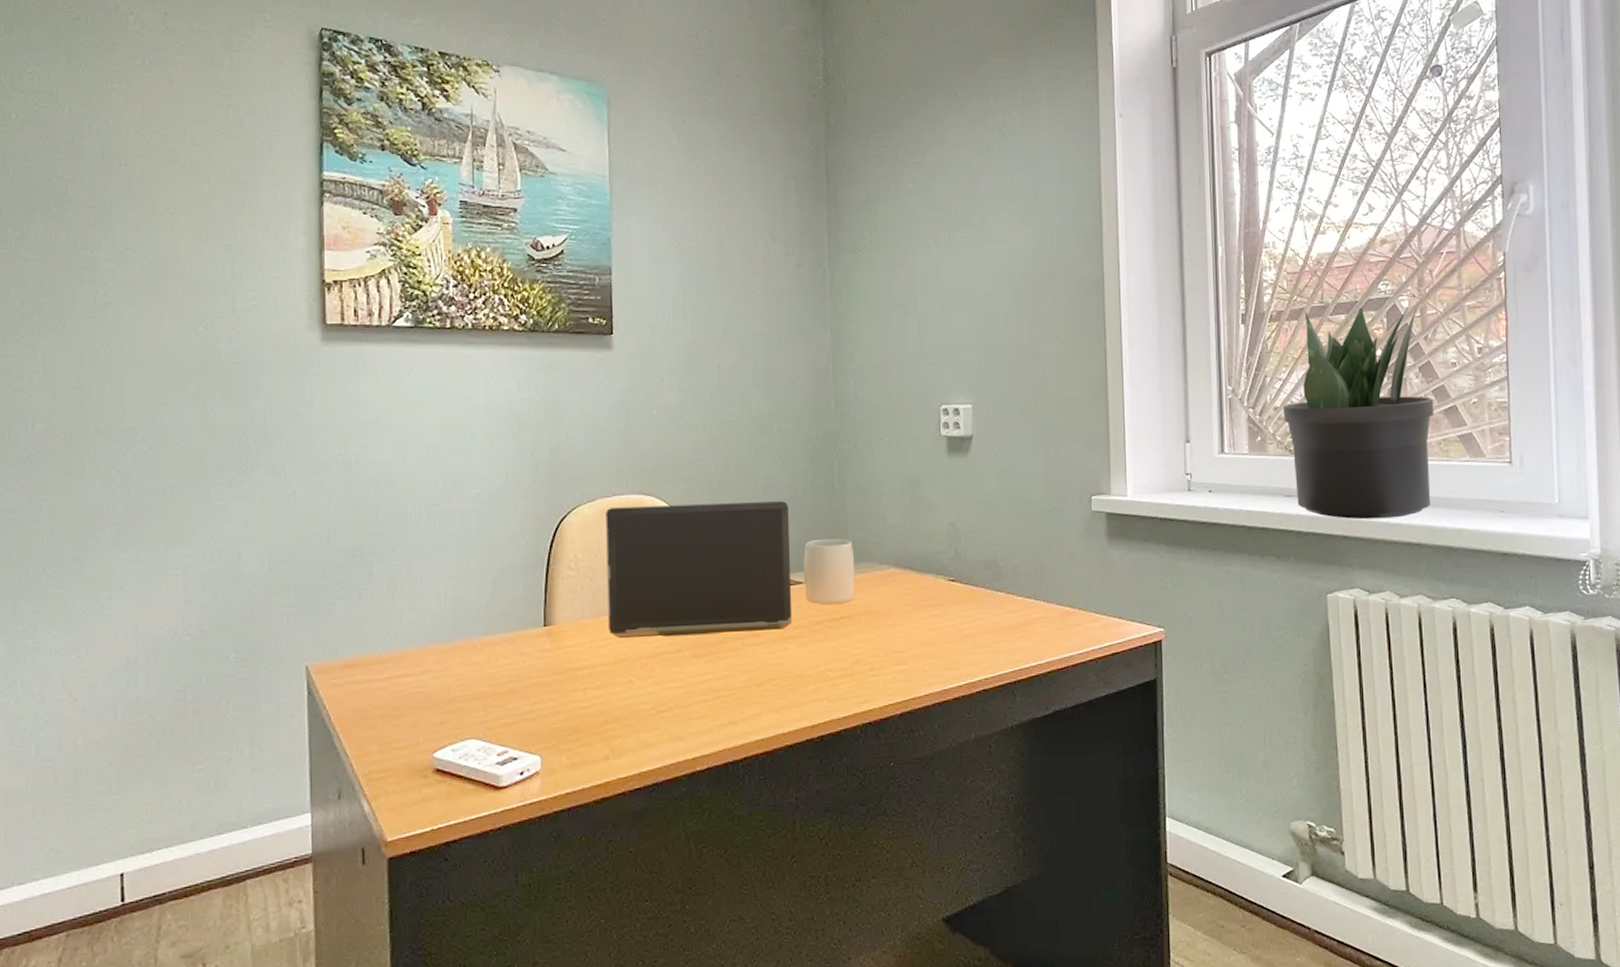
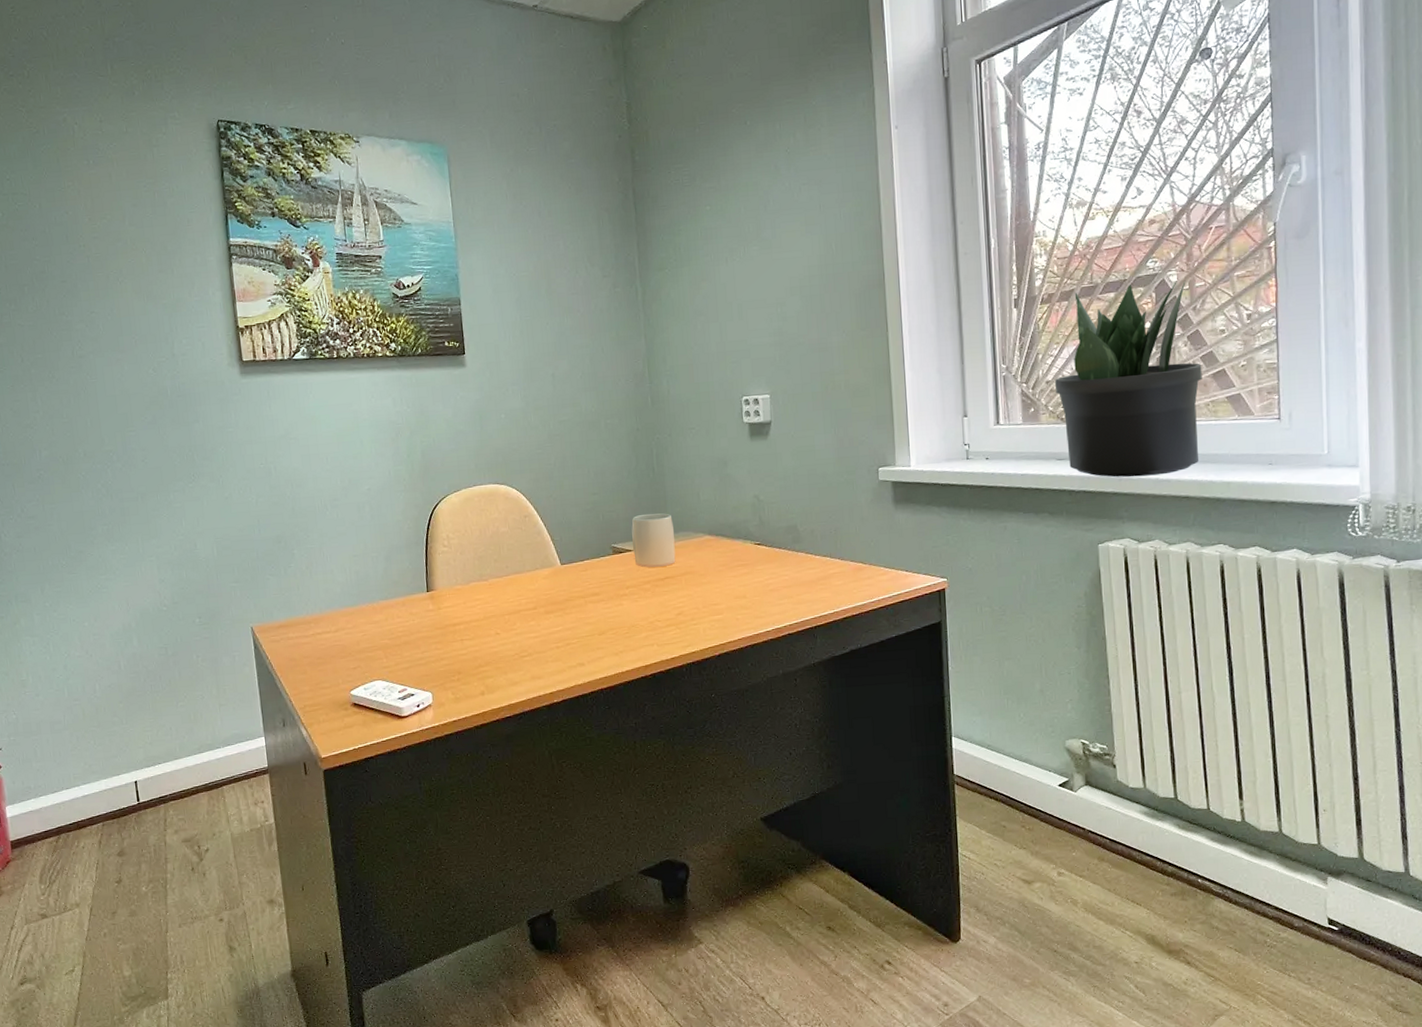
laptop computer: present [606,501,793,639] -> none [469,484,625,600]

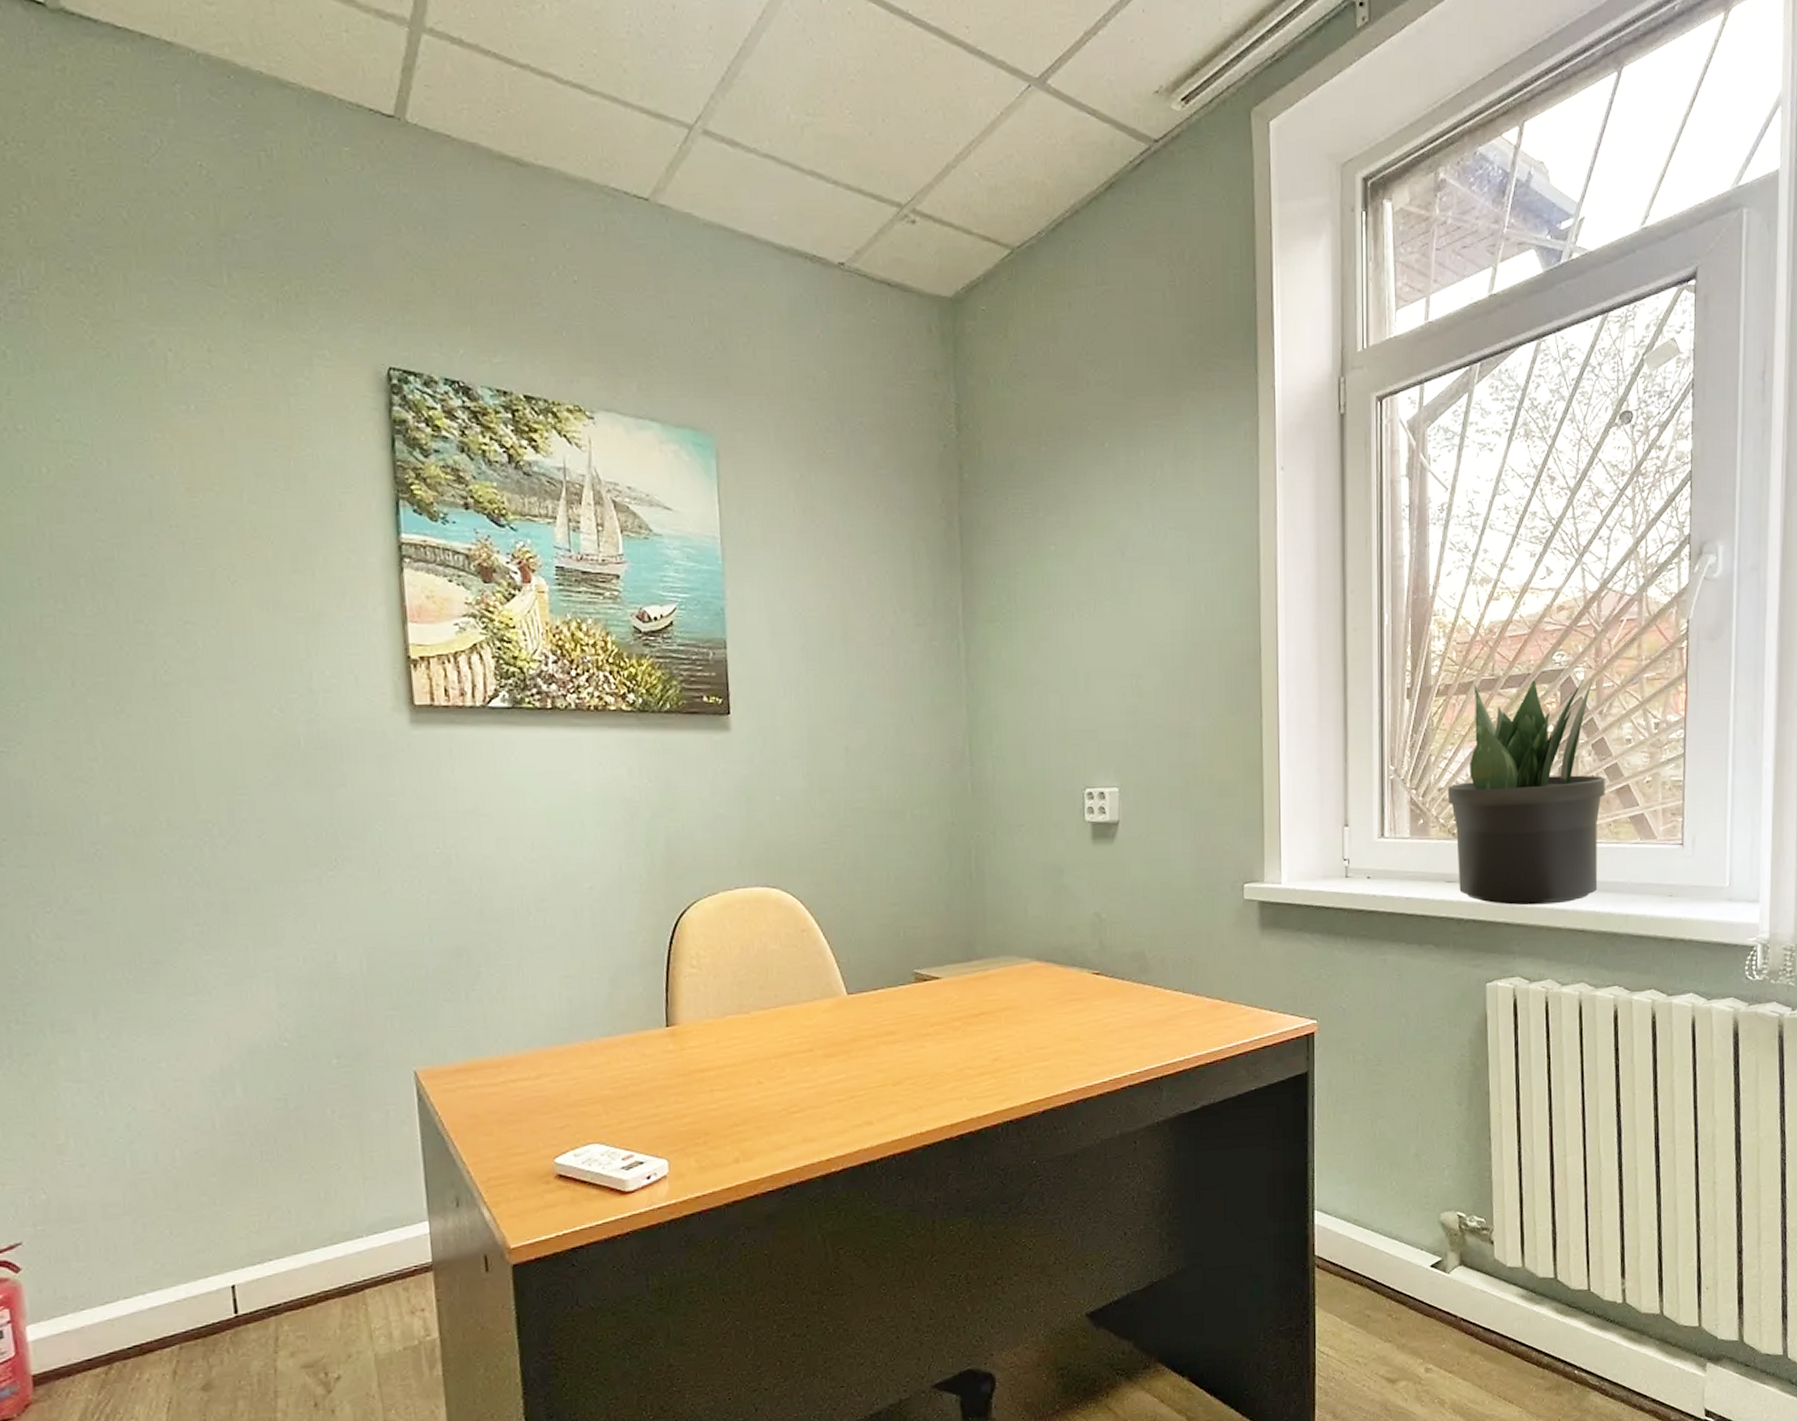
mug: present [631,513,676,568] -> none [939,931,995,1001]

